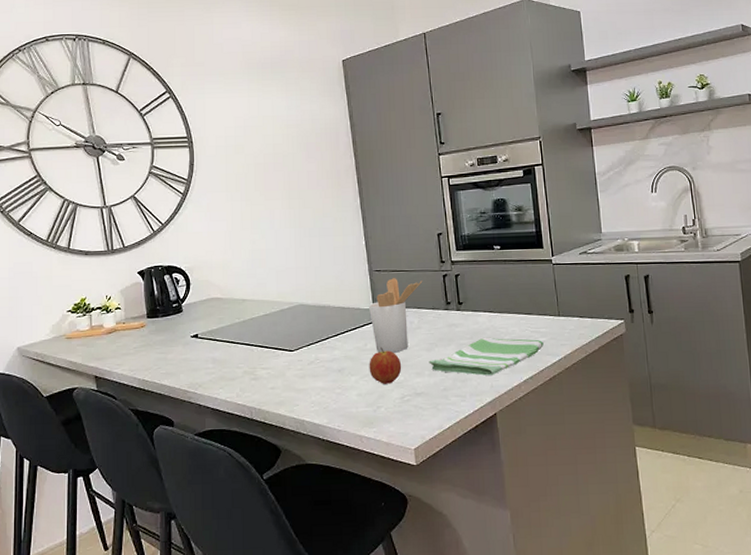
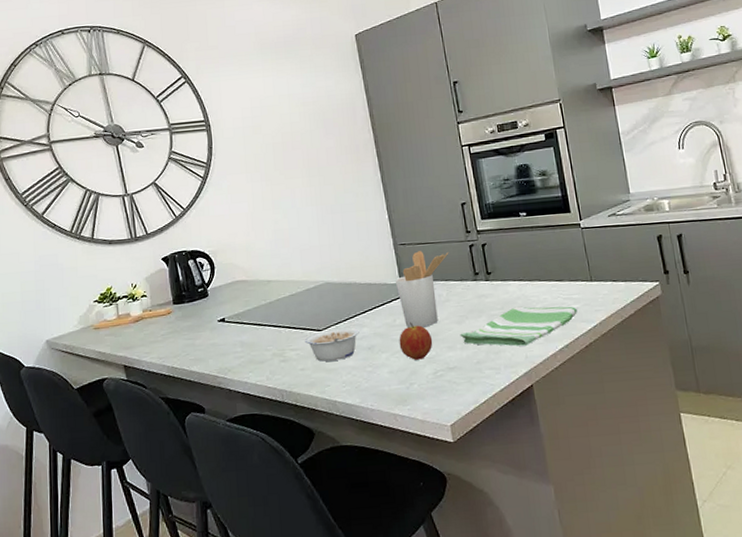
legume: none [276,349,331,381] -> present [304,327,360,362]

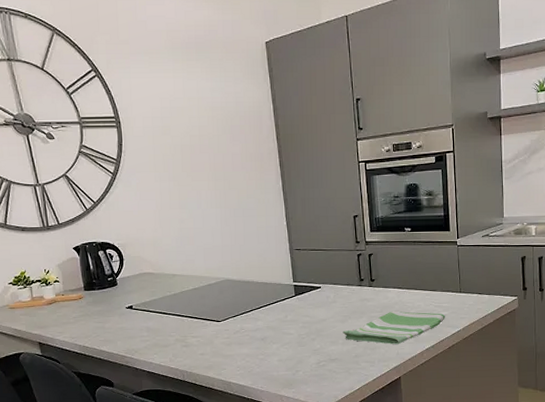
legume: present [304,327,360,362] -> none [204,320,254,348]
utensil holder: present [395,251,449,328] -> none [288,256,339,324]
fruit: present [399,322,433,360] -> none [289,319,319,351]

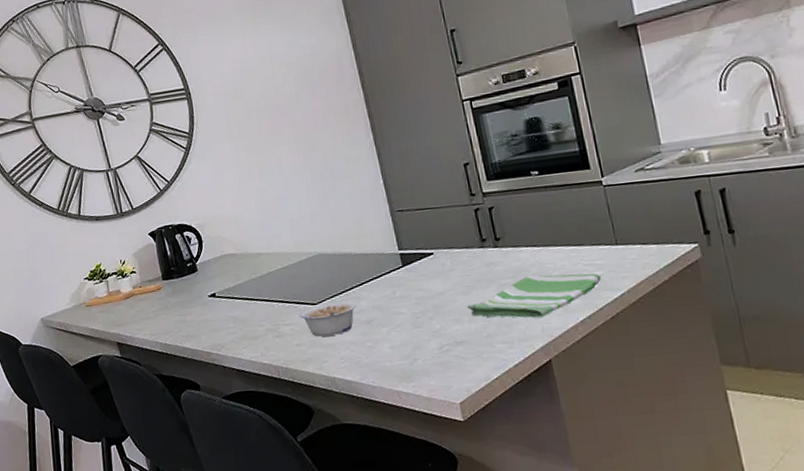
legume: none [204,320,254,348] -> present [298,300,357,337]

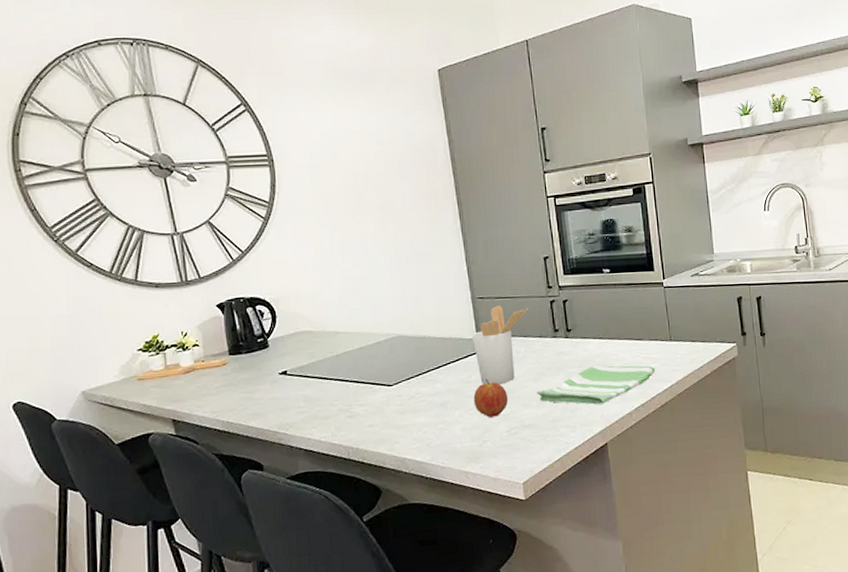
legume: present [298,300,357,337] -> none [373,383,432,418]
utensil holder: none [393,217,452,300] -> present [471,305,529,384]
fruit: none [400,294,438,334] -> present [473,378,509,417]

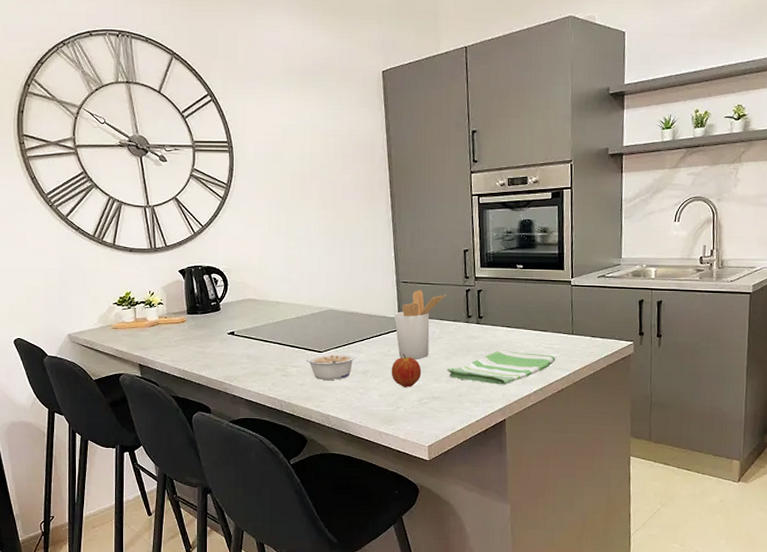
legume: none [373,383,432,418] -> present [305,352,356,380]

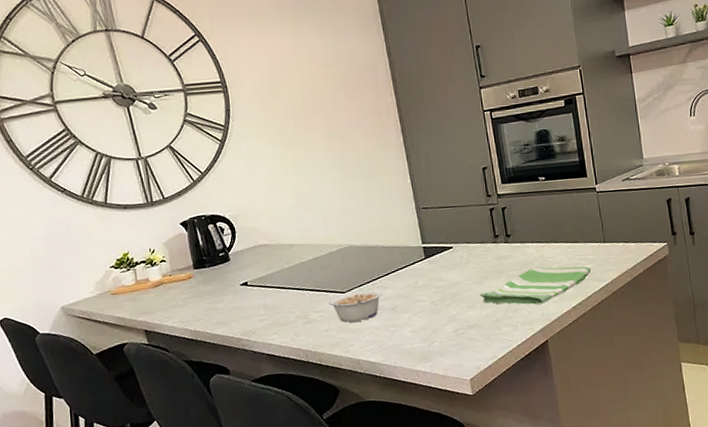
fruit: present [391,353,422,387] -> none [421,283,454,319]
utensil holder: present [393,290,447,359] -> none [417,214,470,288]

